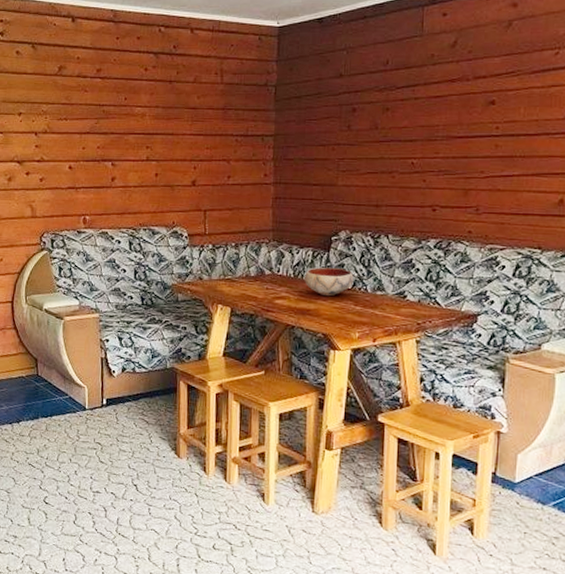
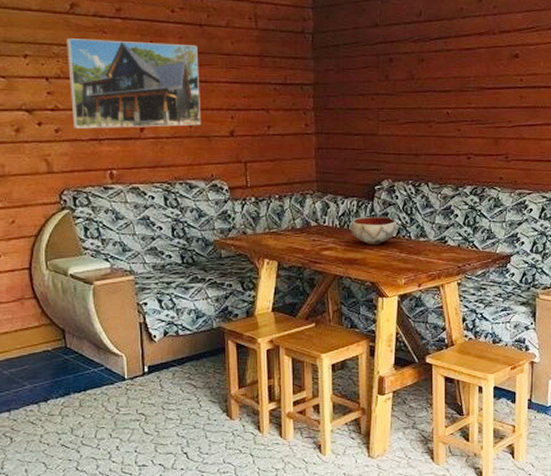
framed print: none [53,97,167,178] -> present [67,38,202,129]

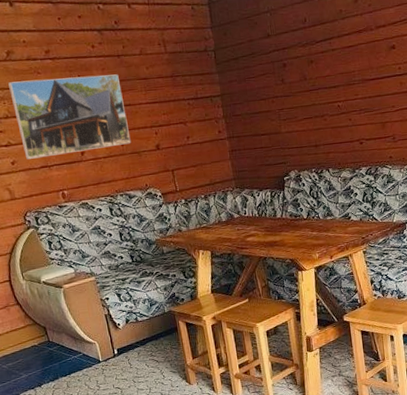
bowl: present [350,217,398,245] -> none [267,202,308,228]

